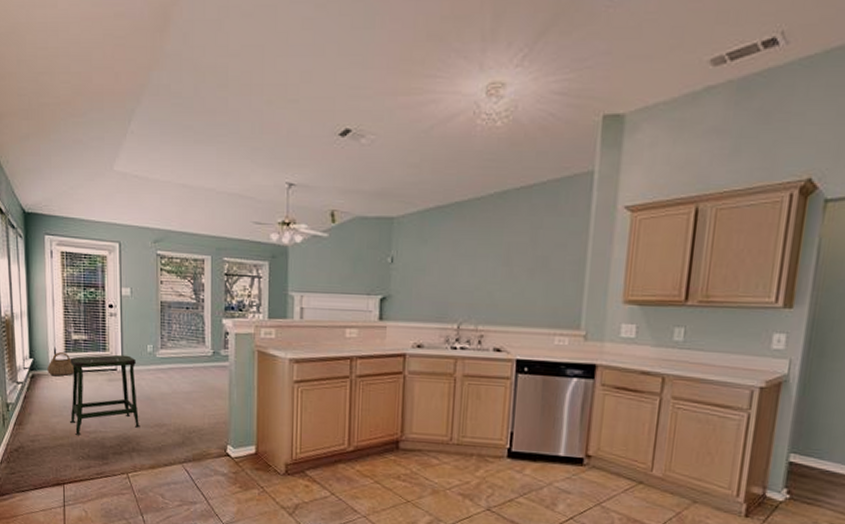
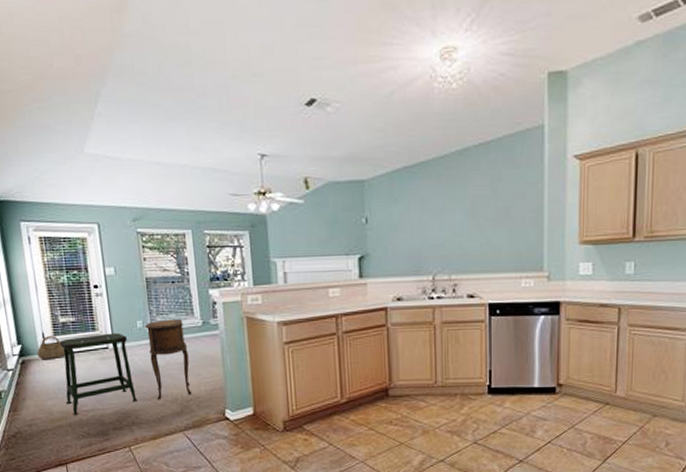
side table: none [154,346,196,429] -> present [144,318,192,400]

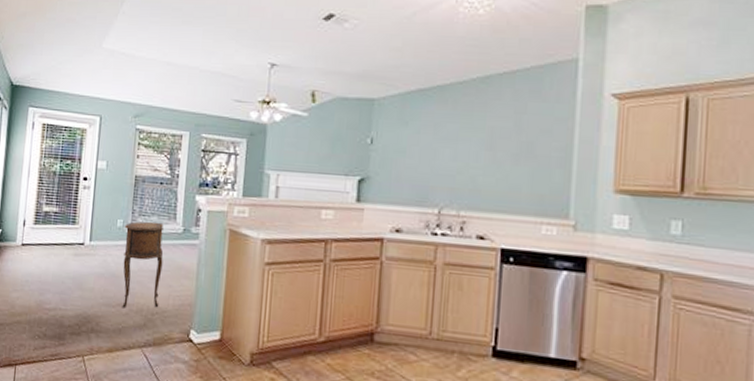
basket: present [37,336,65,360] -> none [14,224,41,249]
stool: present [59,333,138,415] -> none [30,228,104,312]

